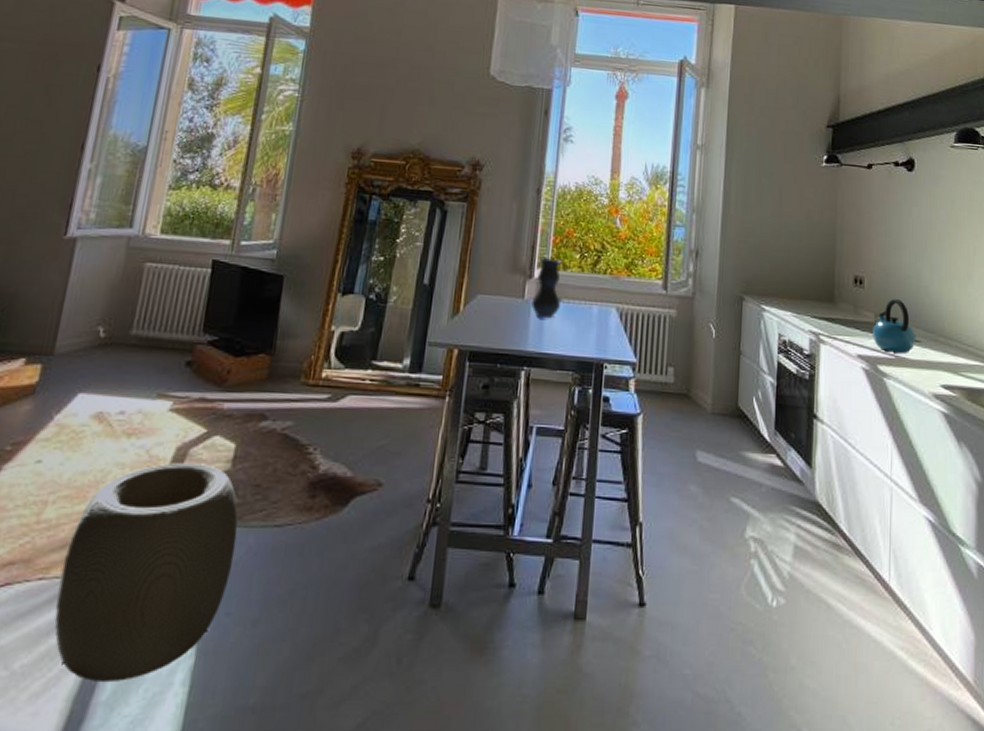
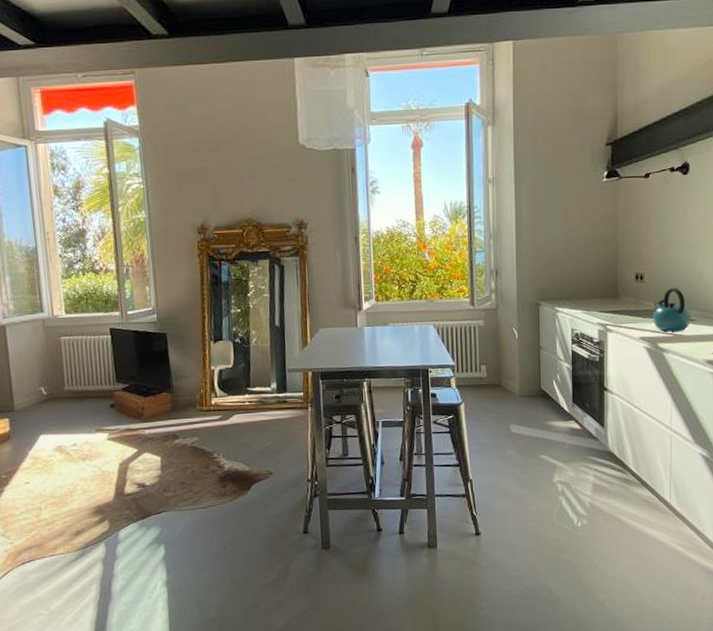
pouf: present [54,463,238,681] -> none [63,473,178,612]
vase: present [531,257,564,319] -> none [364,292,387,341]

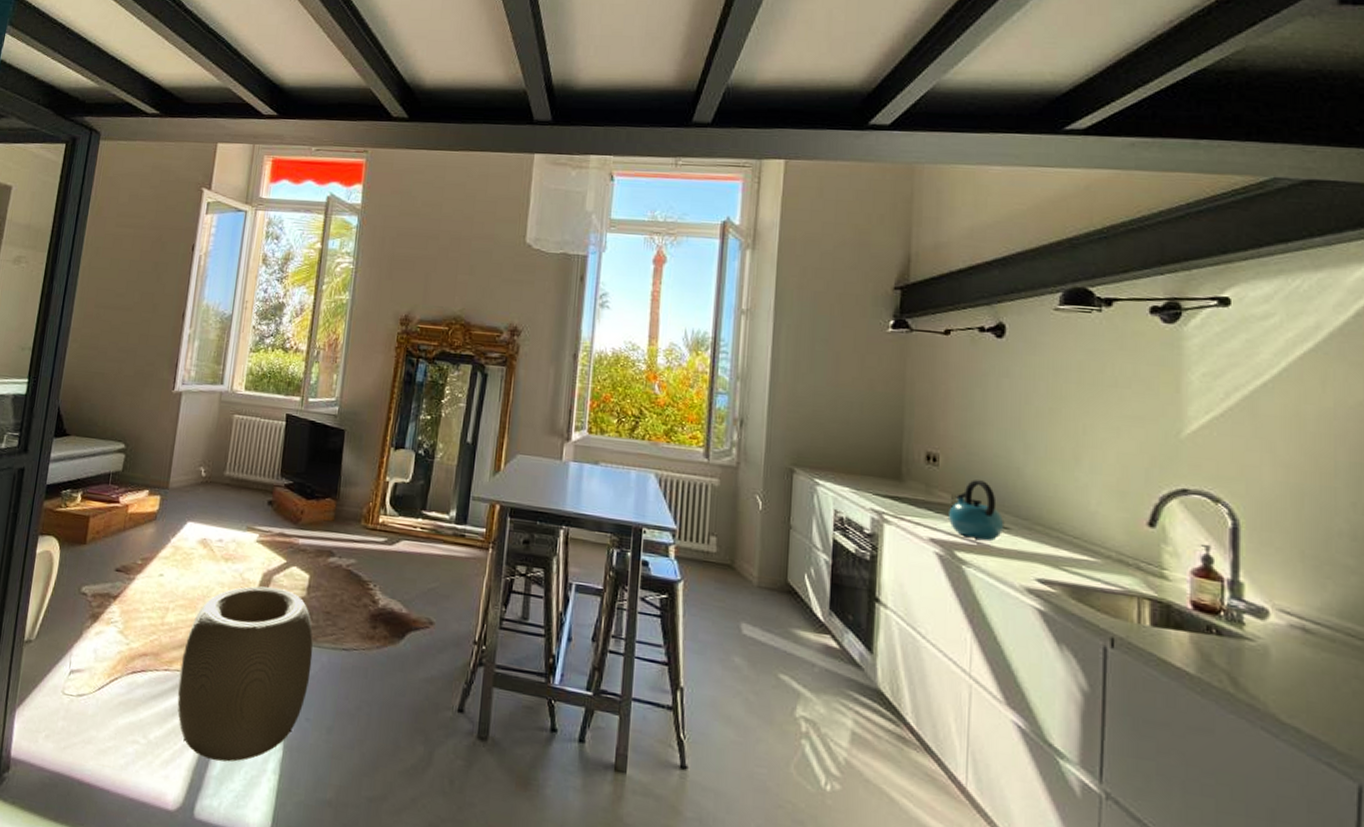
pouf: none [63,473,178,612] -> present [177,586,313,762]

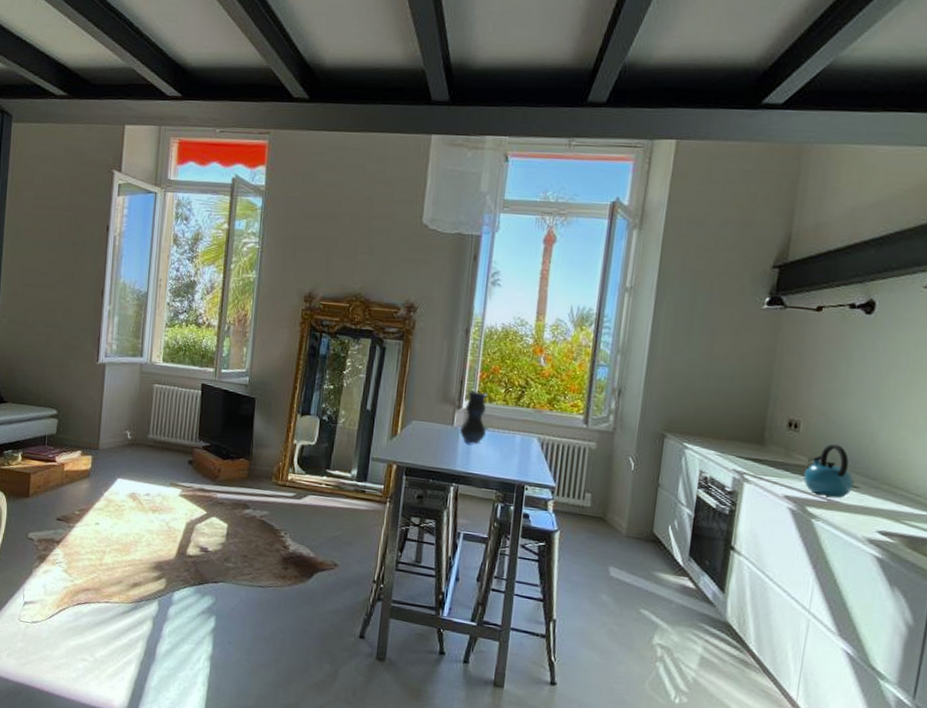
pouf: present [177,586,313,762] -> none [117,533,233,676]
vase: none [569,420,601,482] -> present [460,390,490,445]

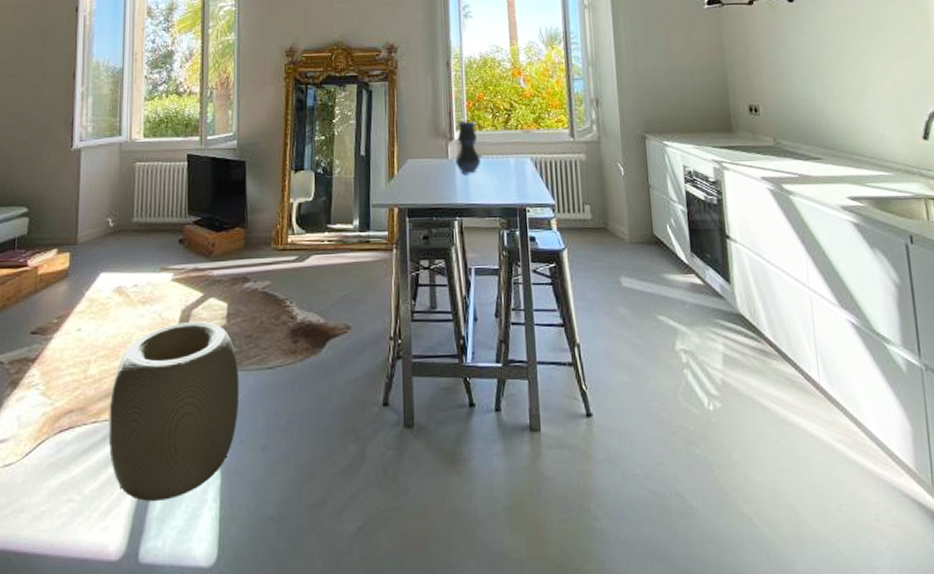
pouf: none [117,533,233,676] -> present [108,322,240,501]
kettle: present [803,444,854,498] -> none [773,122,818,172]

